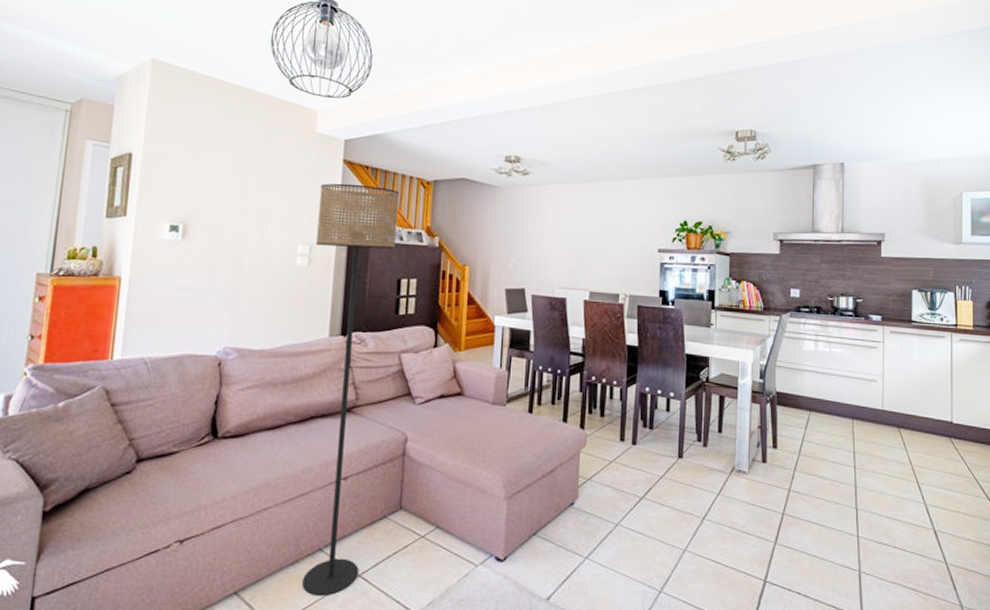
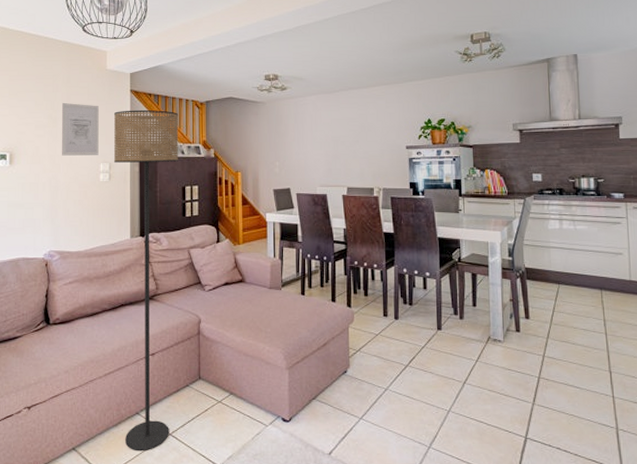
wall art: none [250,167,302,235] -> present [61,102,99,156]

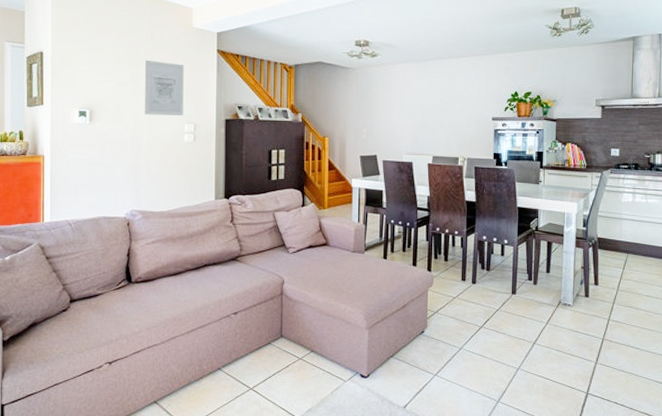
floor lamp: present [114,109,178,452] -> none [199,70,266,405]

